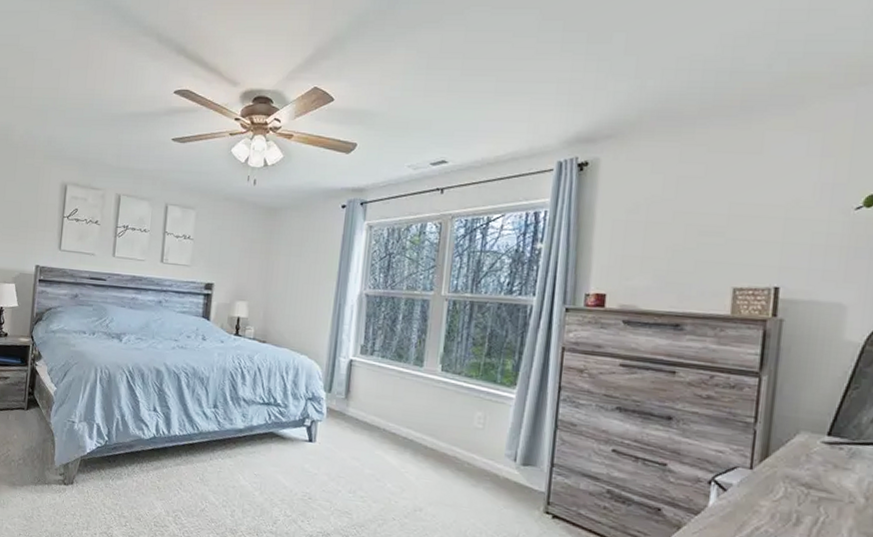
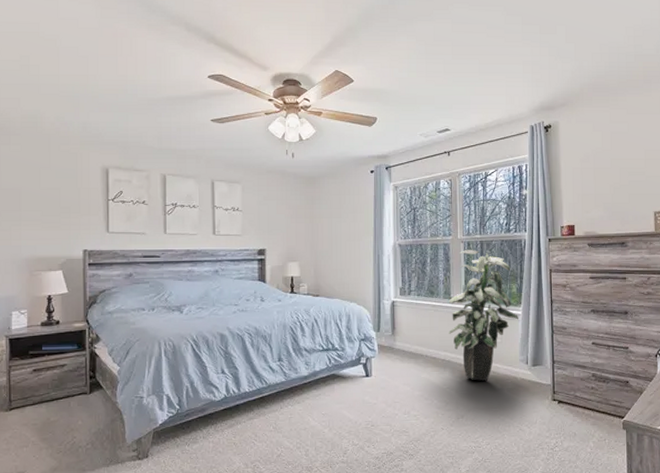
indoor plant: none [415,310,512,472] -> present [448,250,519,381]

